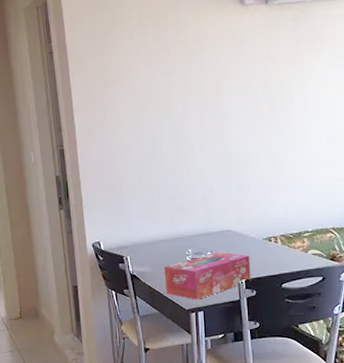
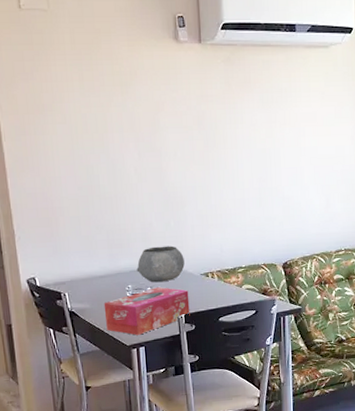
bowl: none [197,210,246,247] -> present [136,245,185,283]

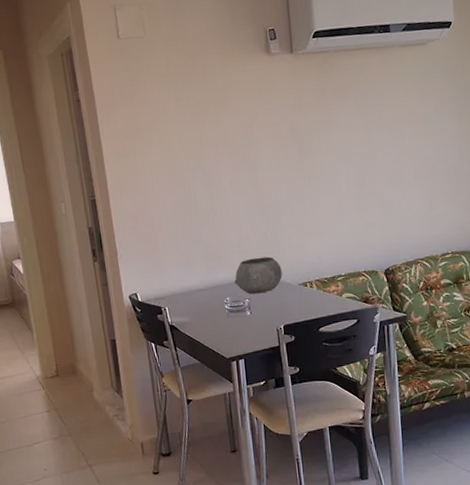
tissue box: present [103,287,190,335] -> none [202,298,289,348]

